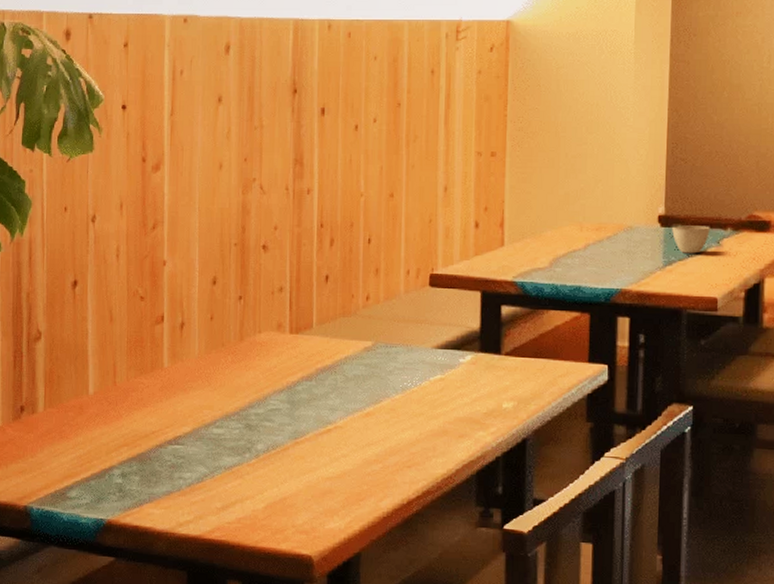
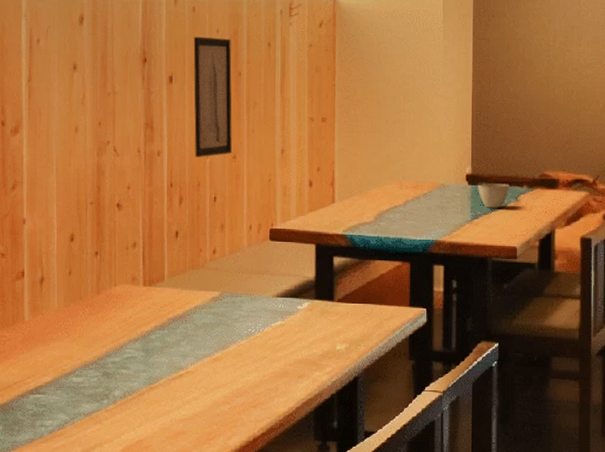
wall art: none [348,64,390,195] -> present [193,36,232,157]

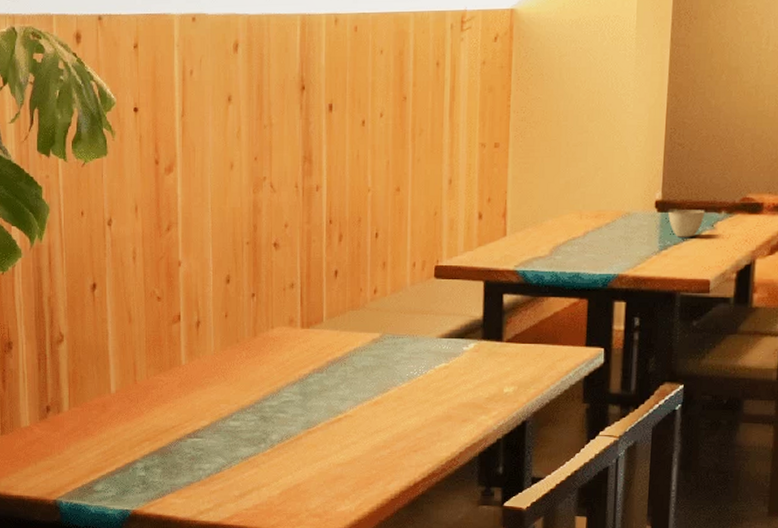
wall art: present [193,36,232,157] -> none [355,59,396,191]

